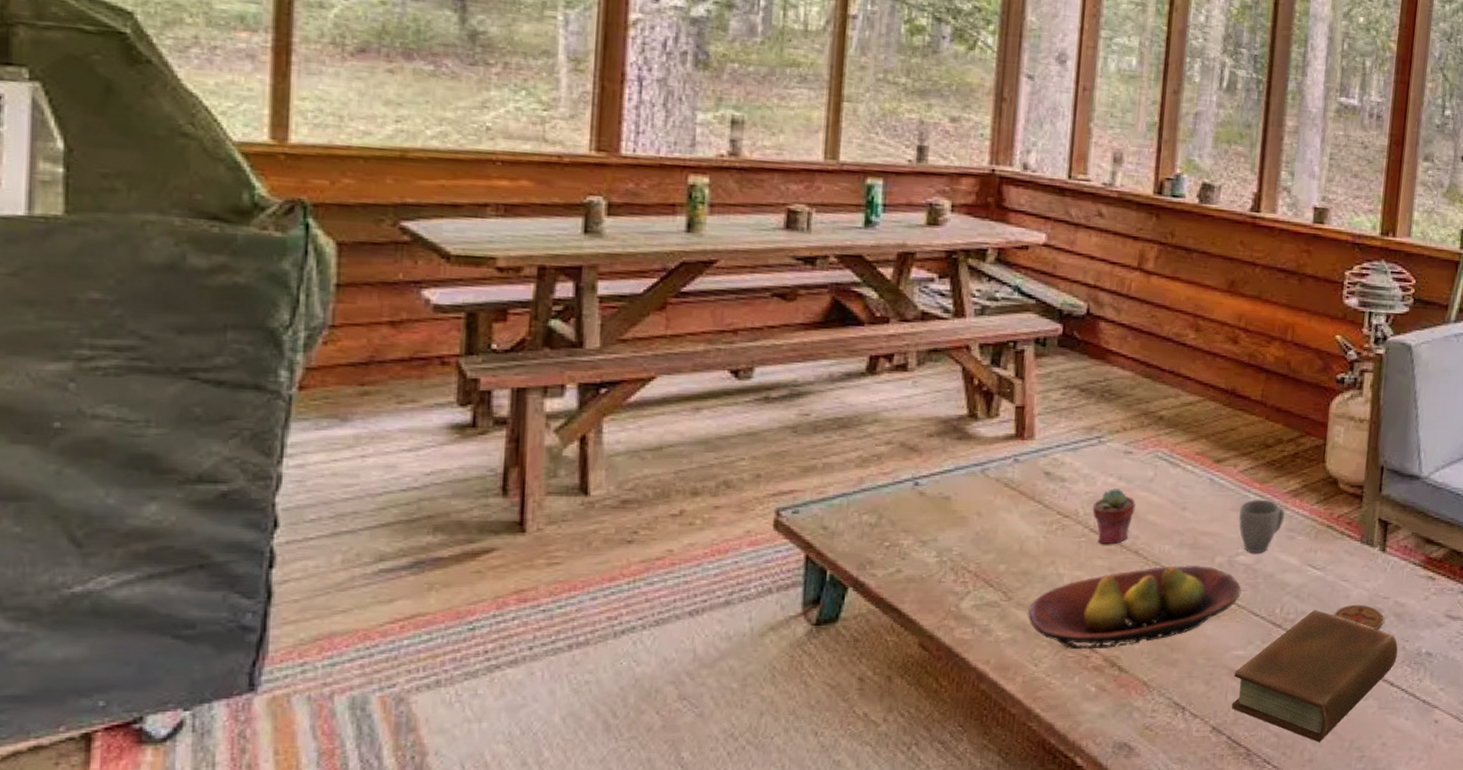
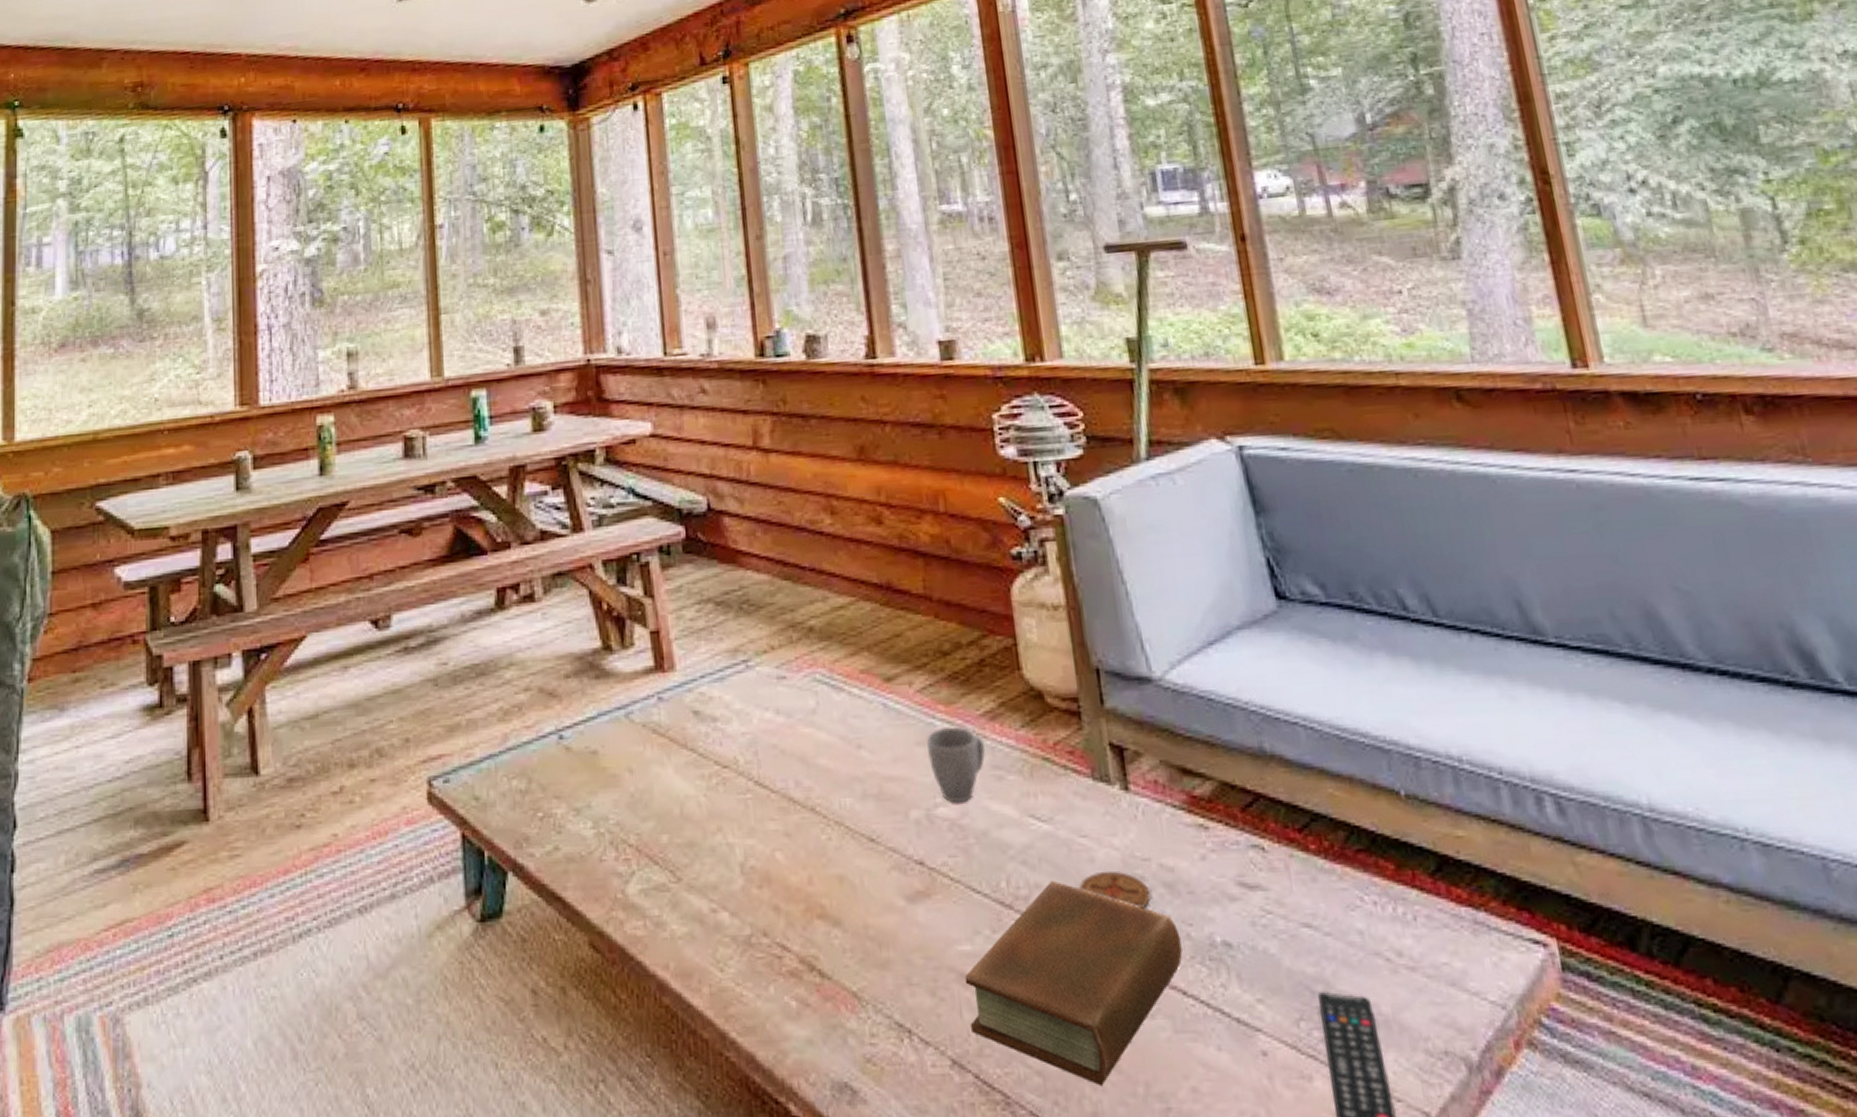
fruit bowl: present [1027,564,1242,650] -> none [701,822,952,948]
potted succulent: present [1092,489,1136,544] -> none [752,726,802,801]

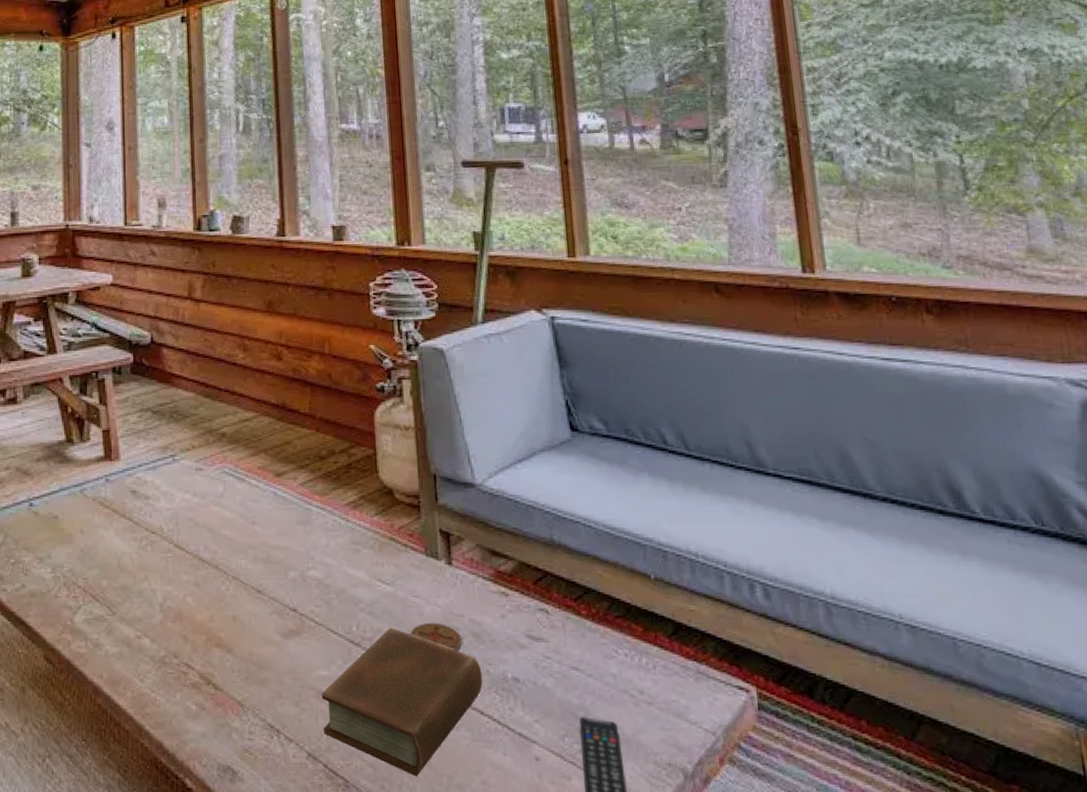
mug: present [927,726,985,804] -> none [305,512,347,568]

